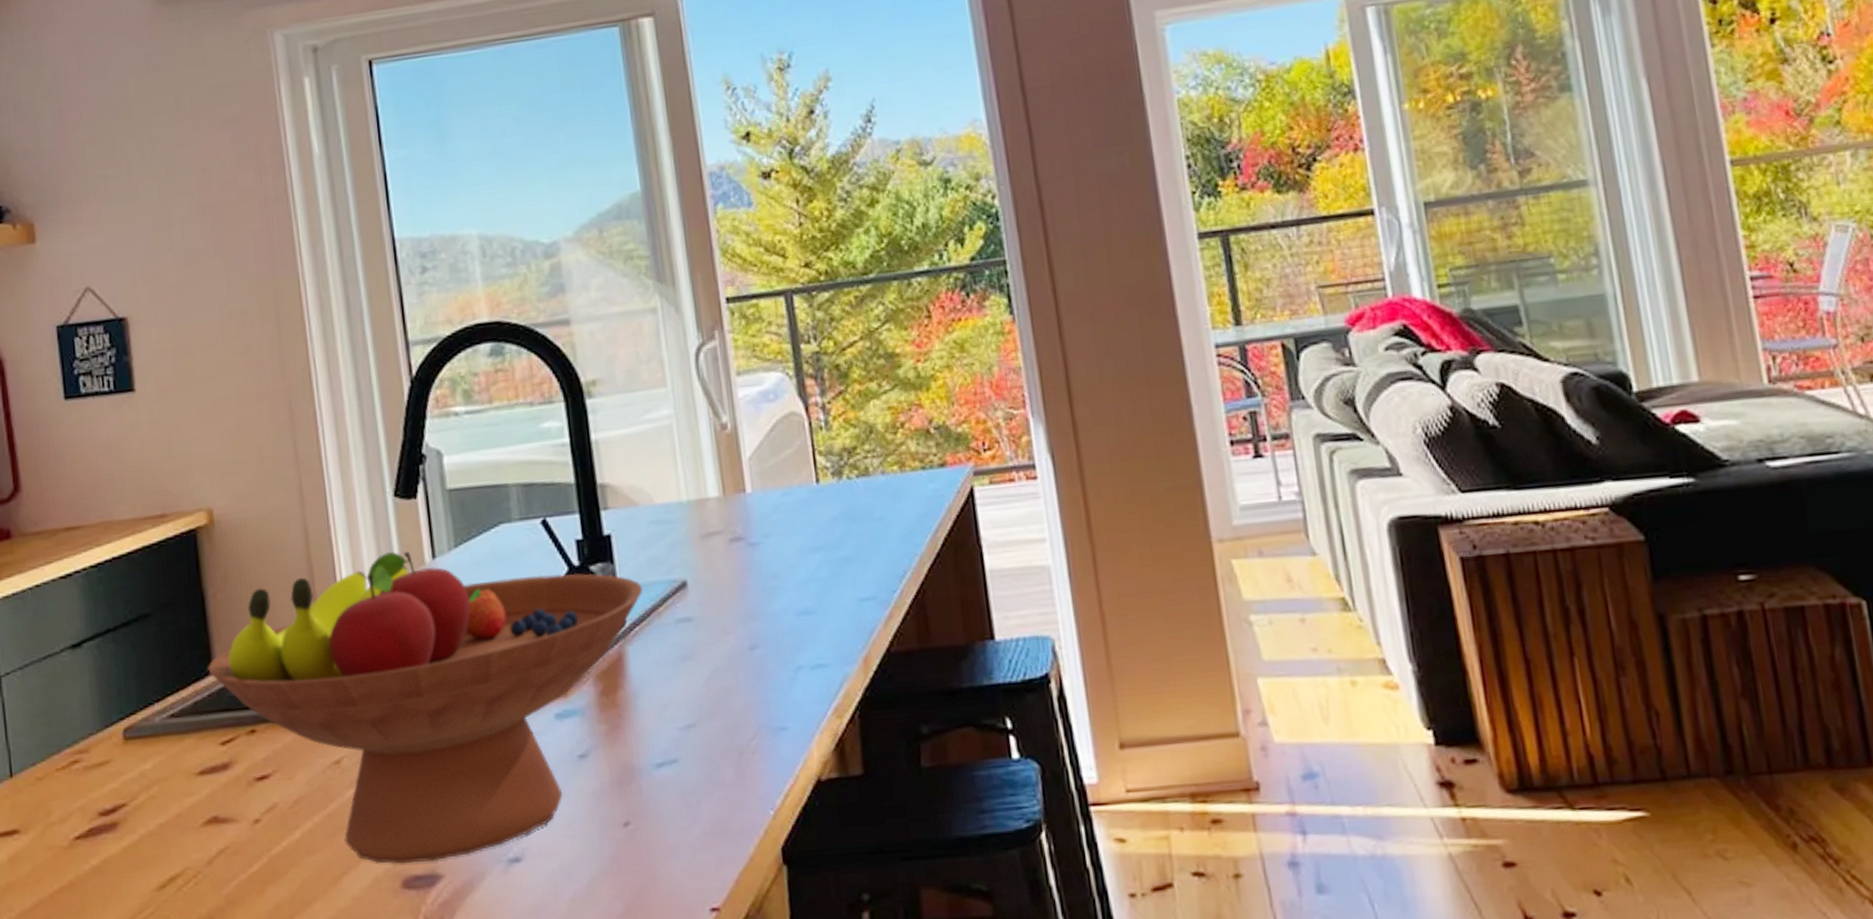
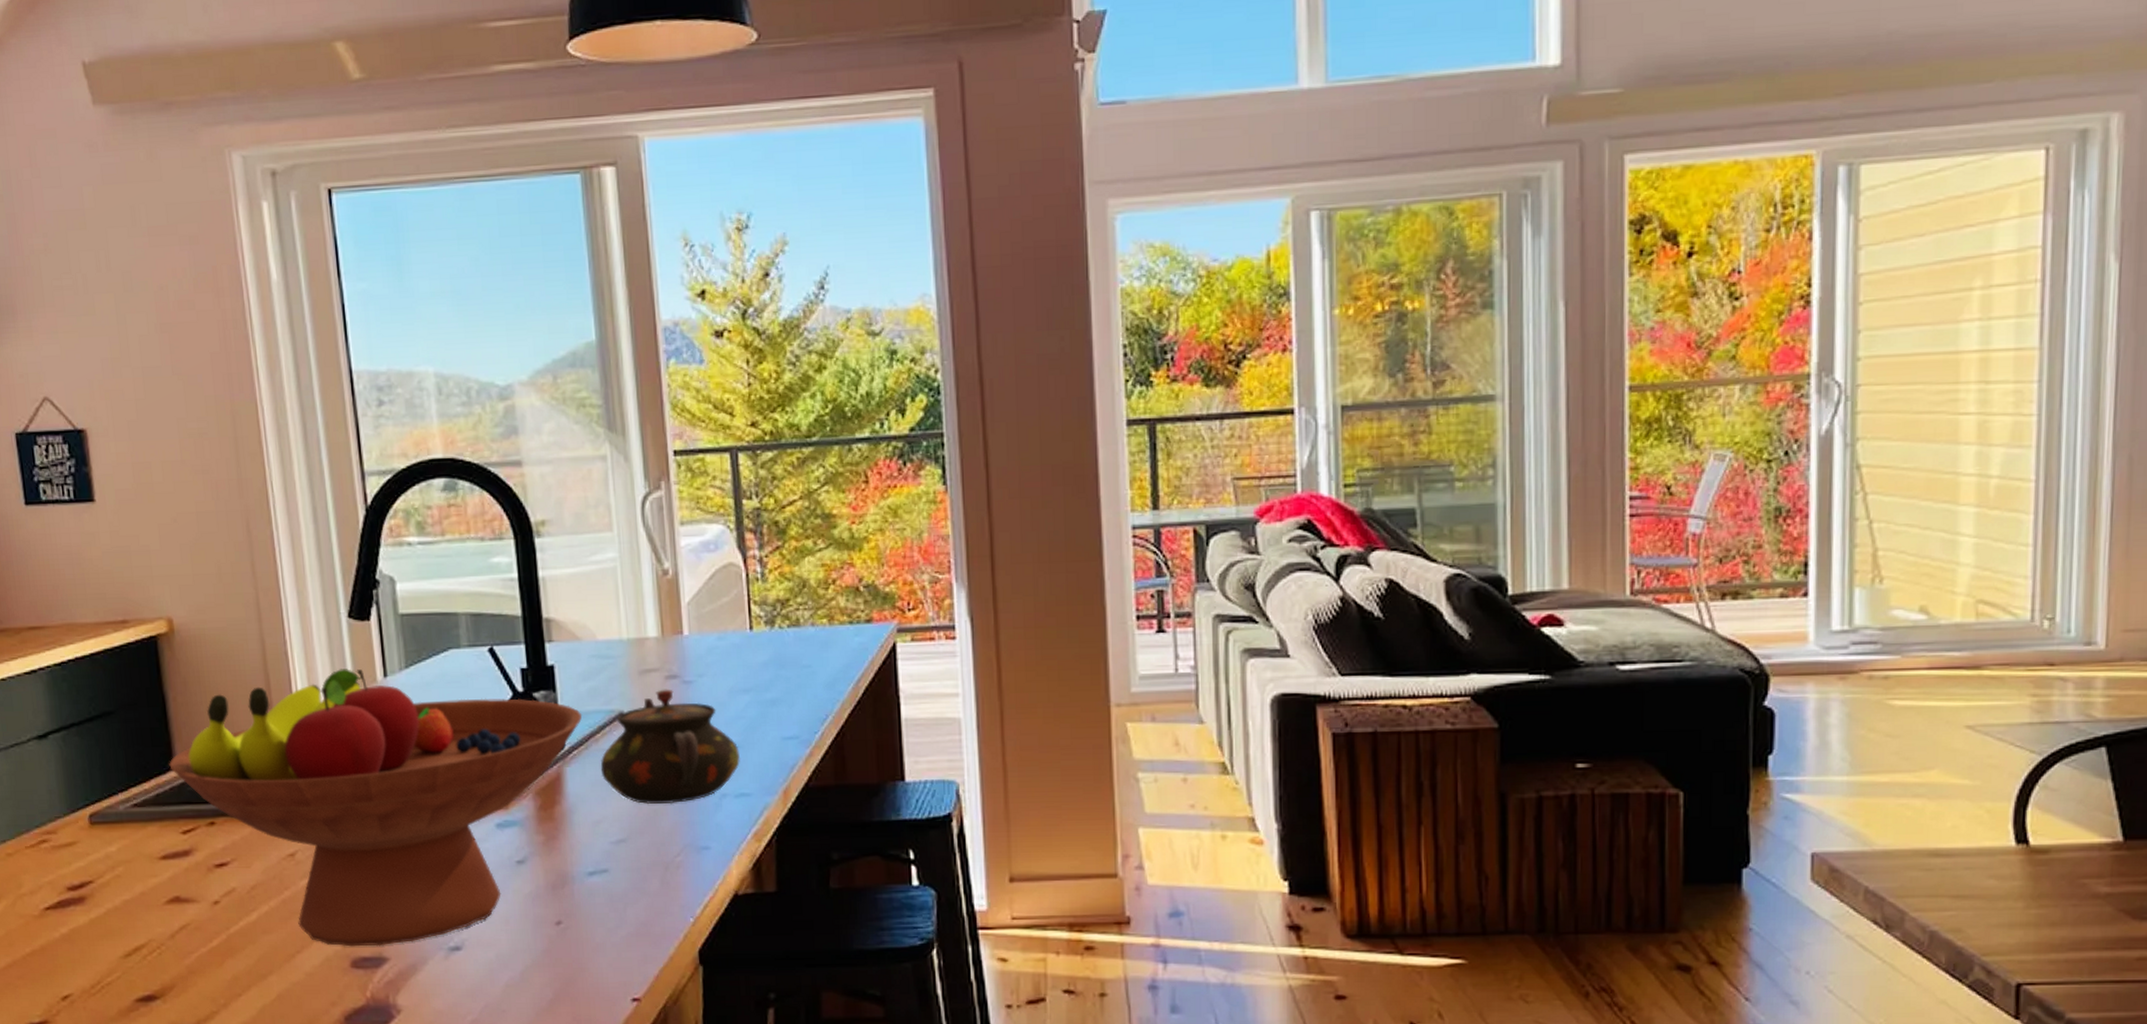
teapot: none [664,552,815,683] -> present [600,689,741,804]

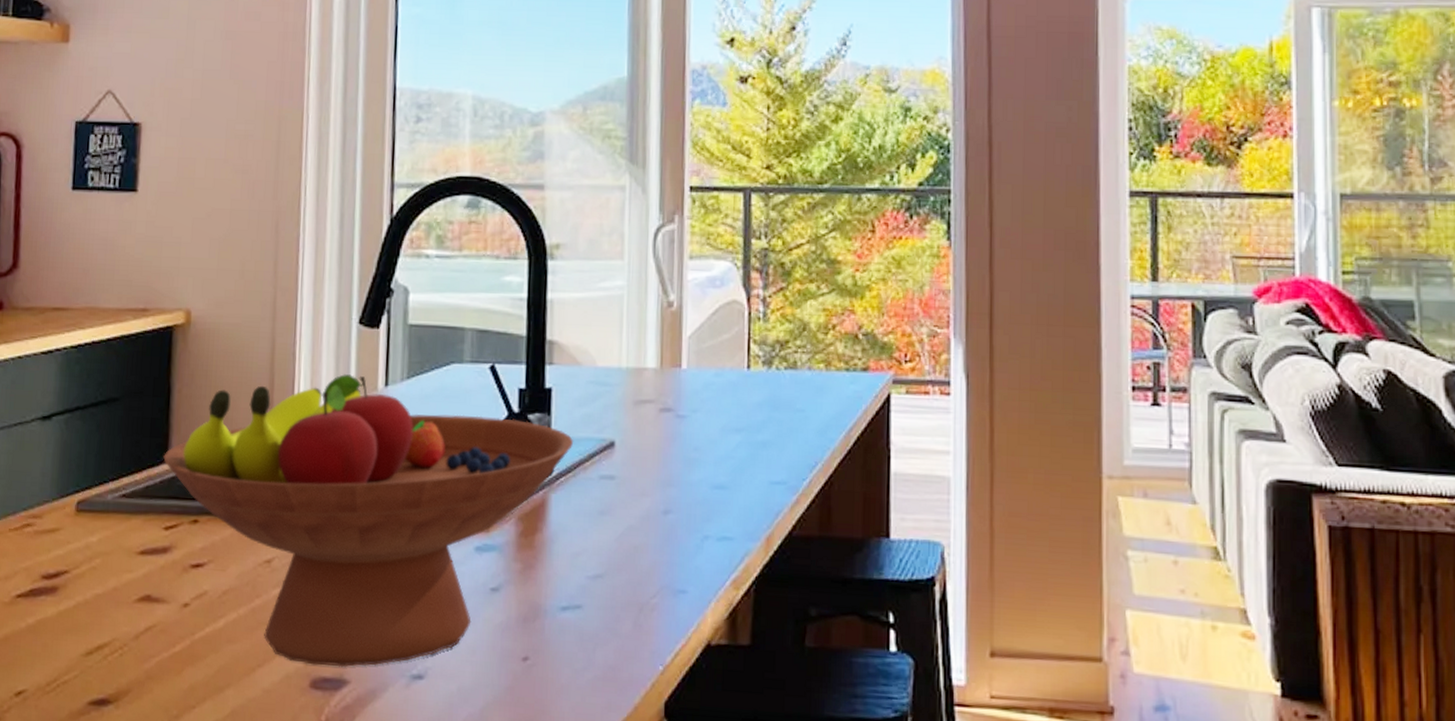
teapot: present [600,689,741,804] -> none [585,421,727,542]

